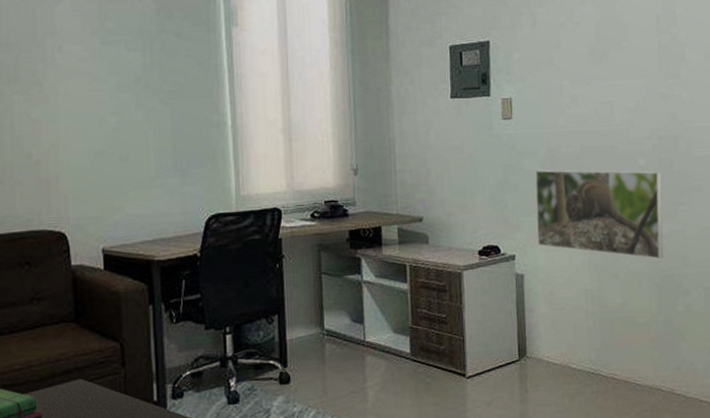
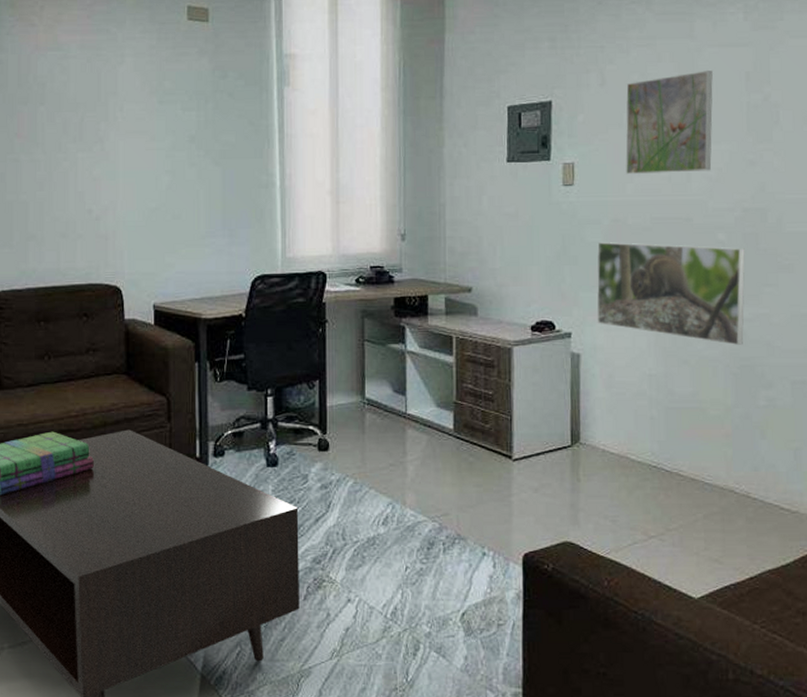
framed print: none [555,14,631,108] -> present [625,71,713,175]

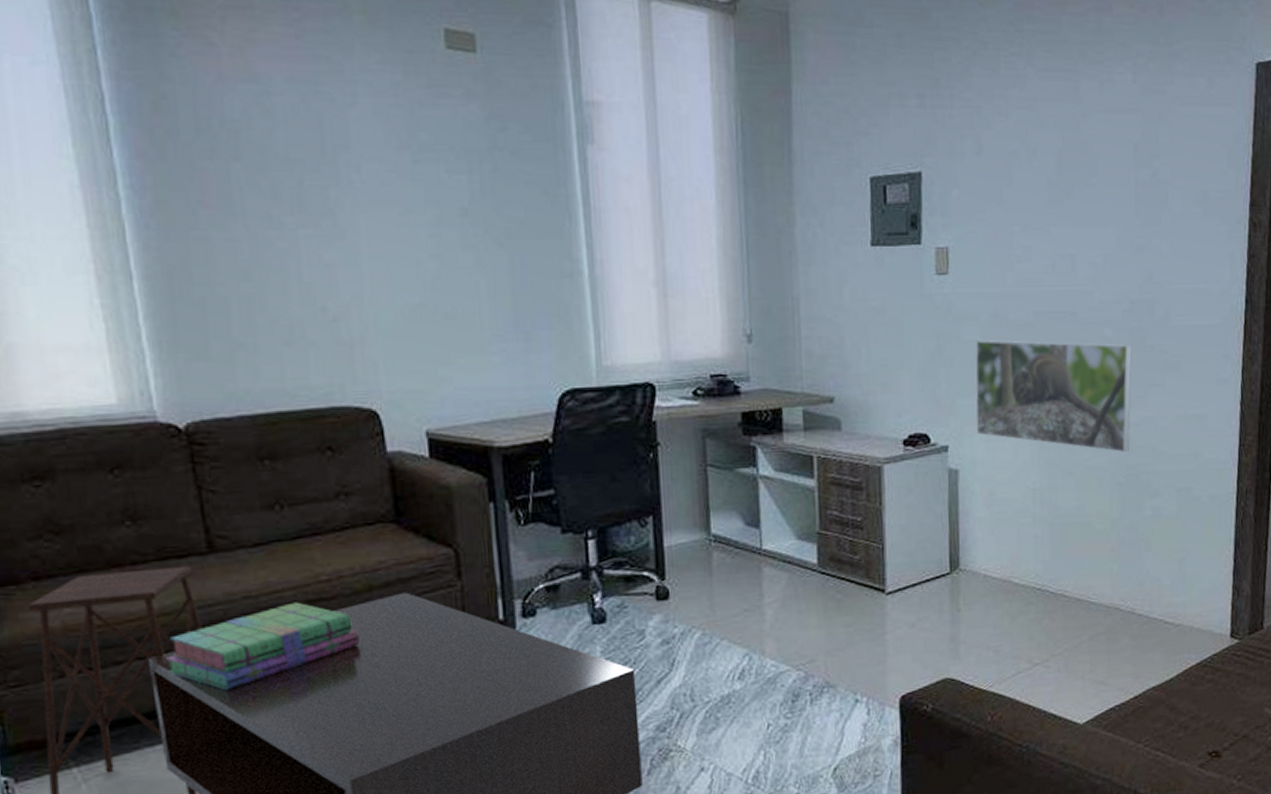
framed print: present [625,71,713,175] -> none [1005,140,1100,262]

